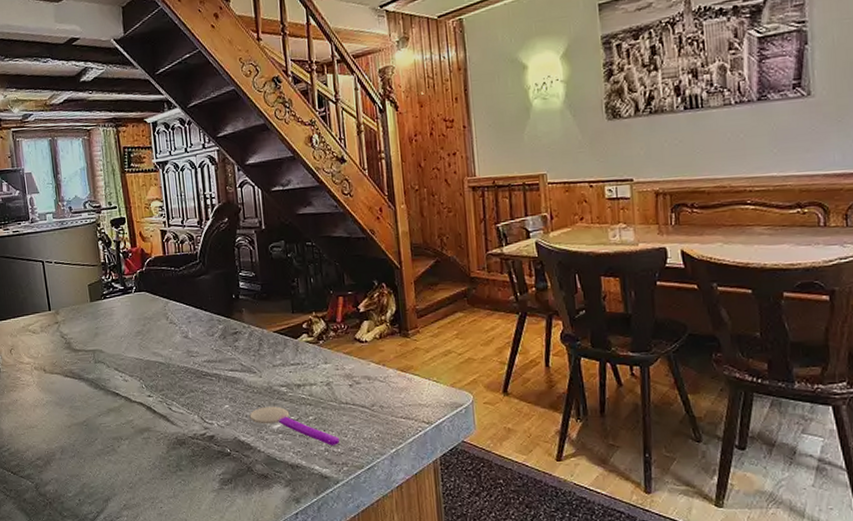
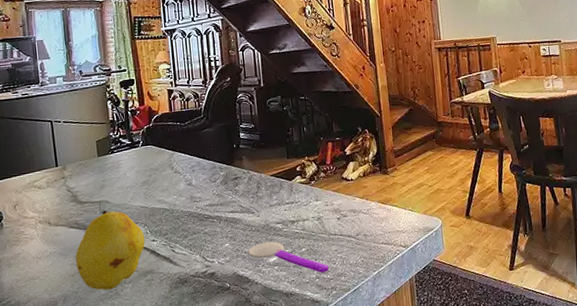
fruit: none [71,360,141,445] -> present [75,210,145,290]

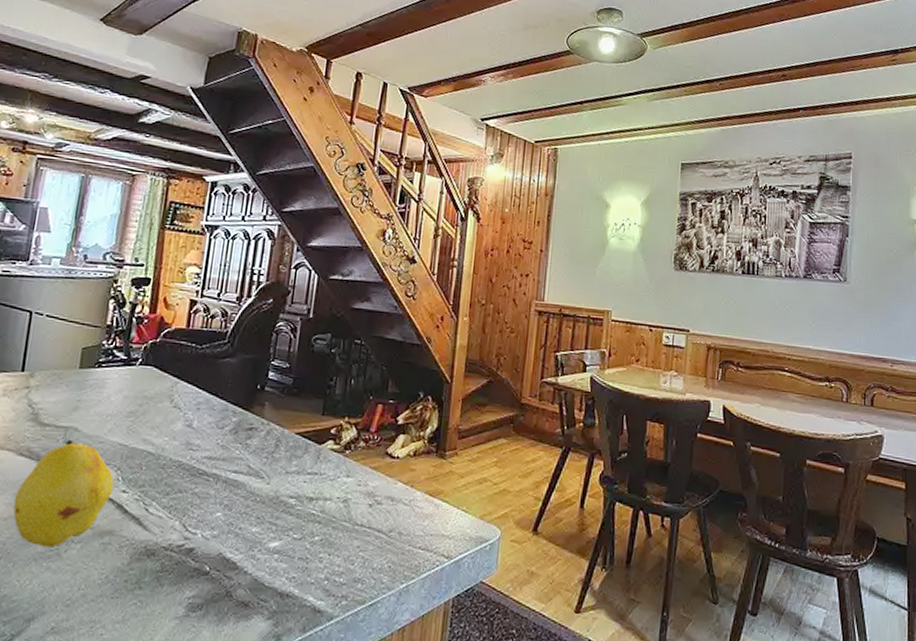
spoon: present [248,241,329,273] -> none [243,519,344,574]

